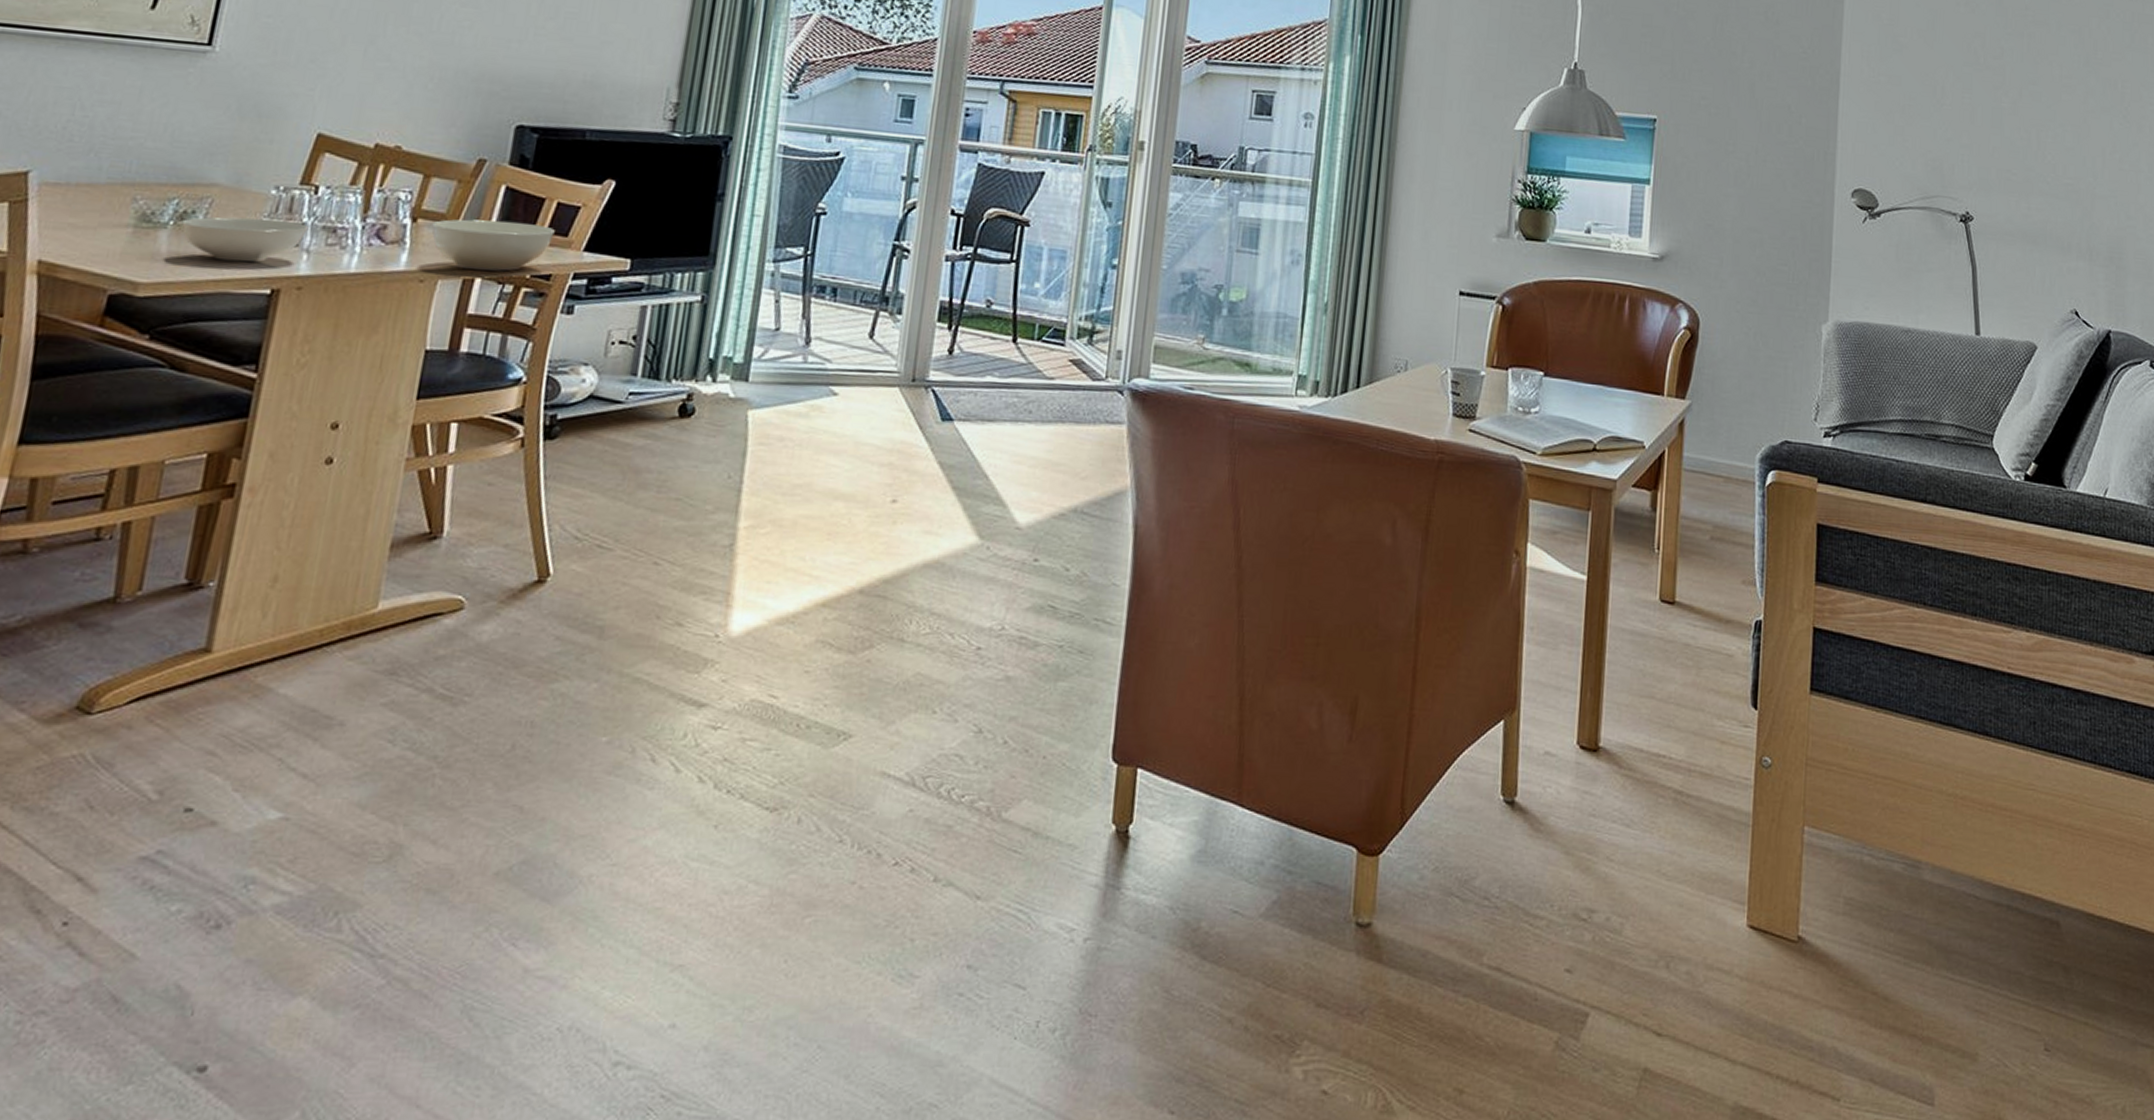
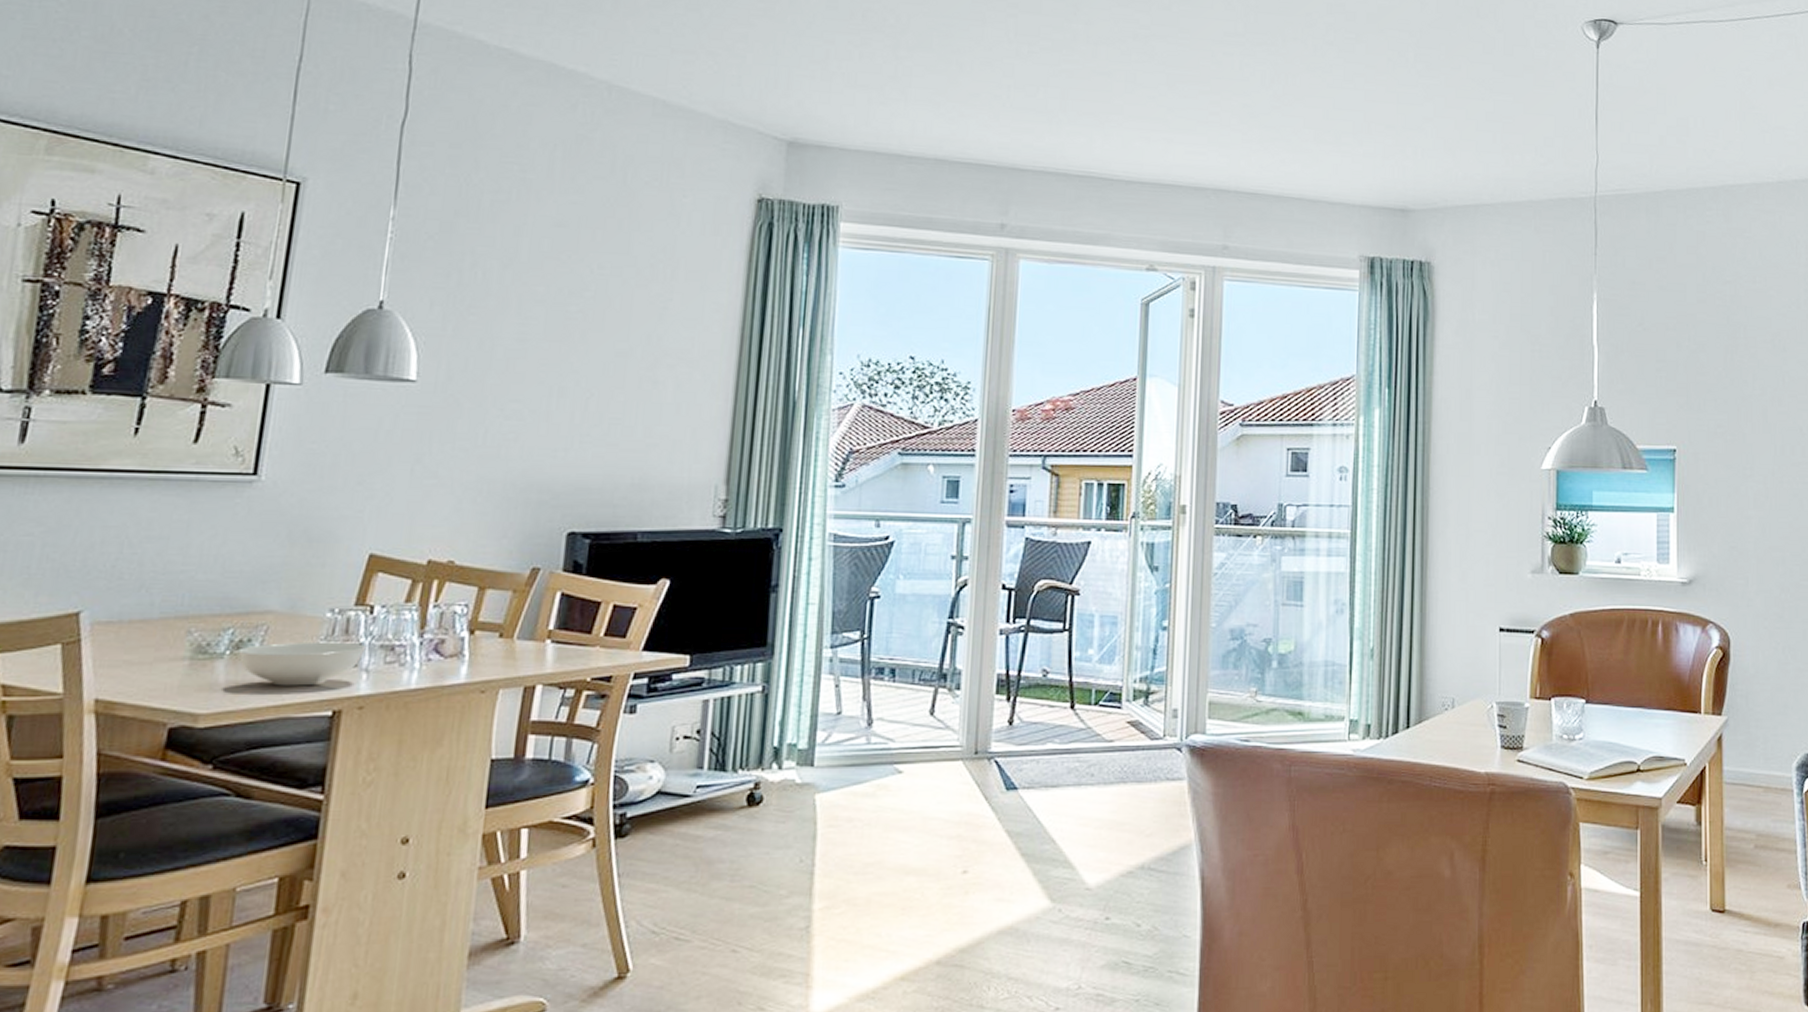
bowl: present [431,219,555,271] -> none [489,626,613,676]

